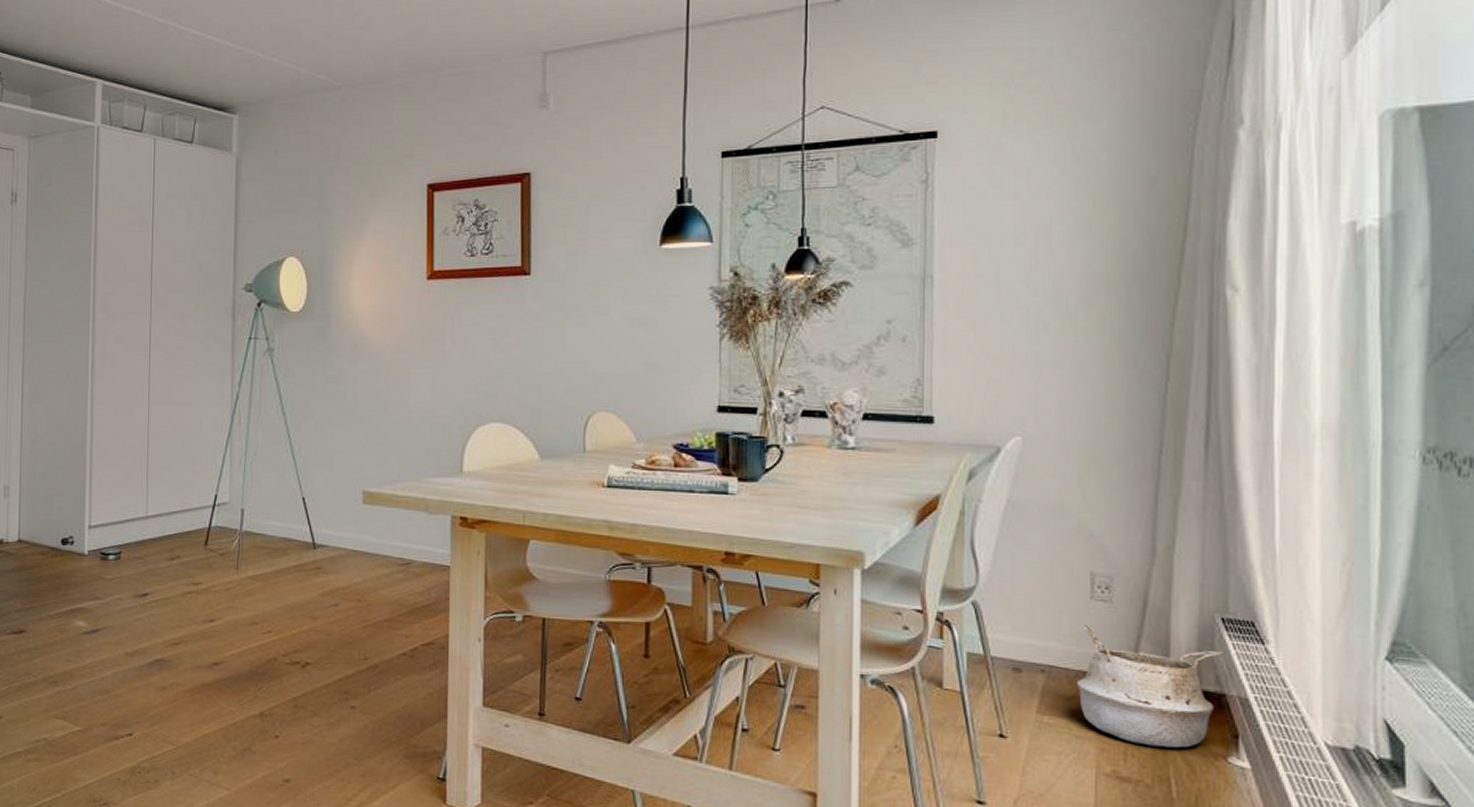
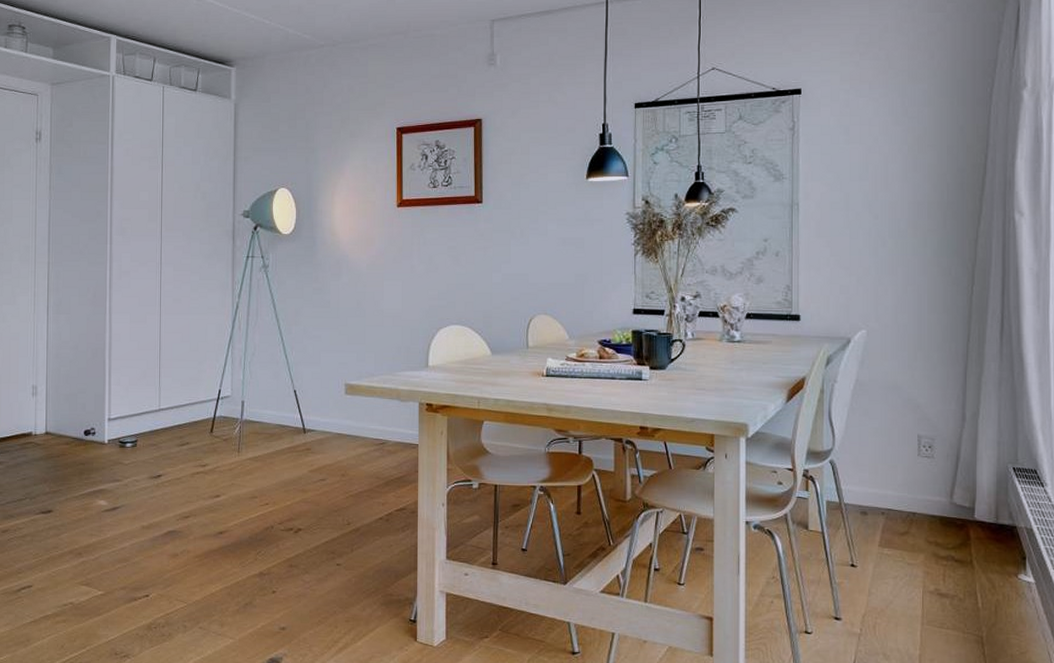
woven basket: present [1077,624,1224,748] -> none [909,476,1015,569]

